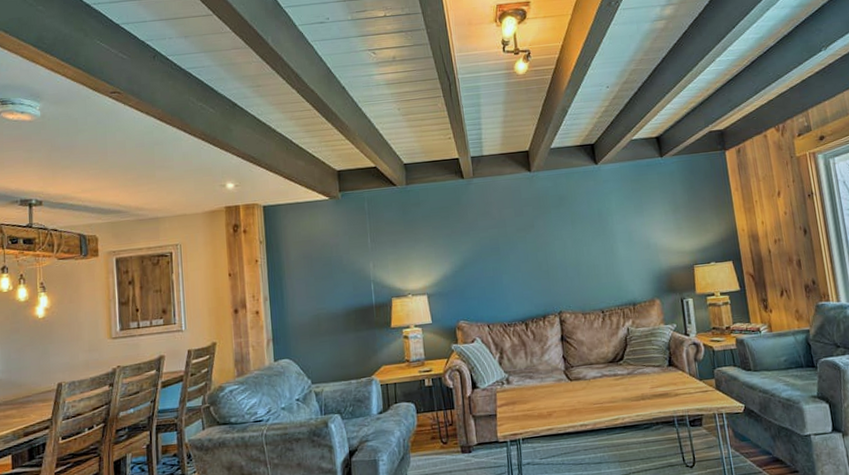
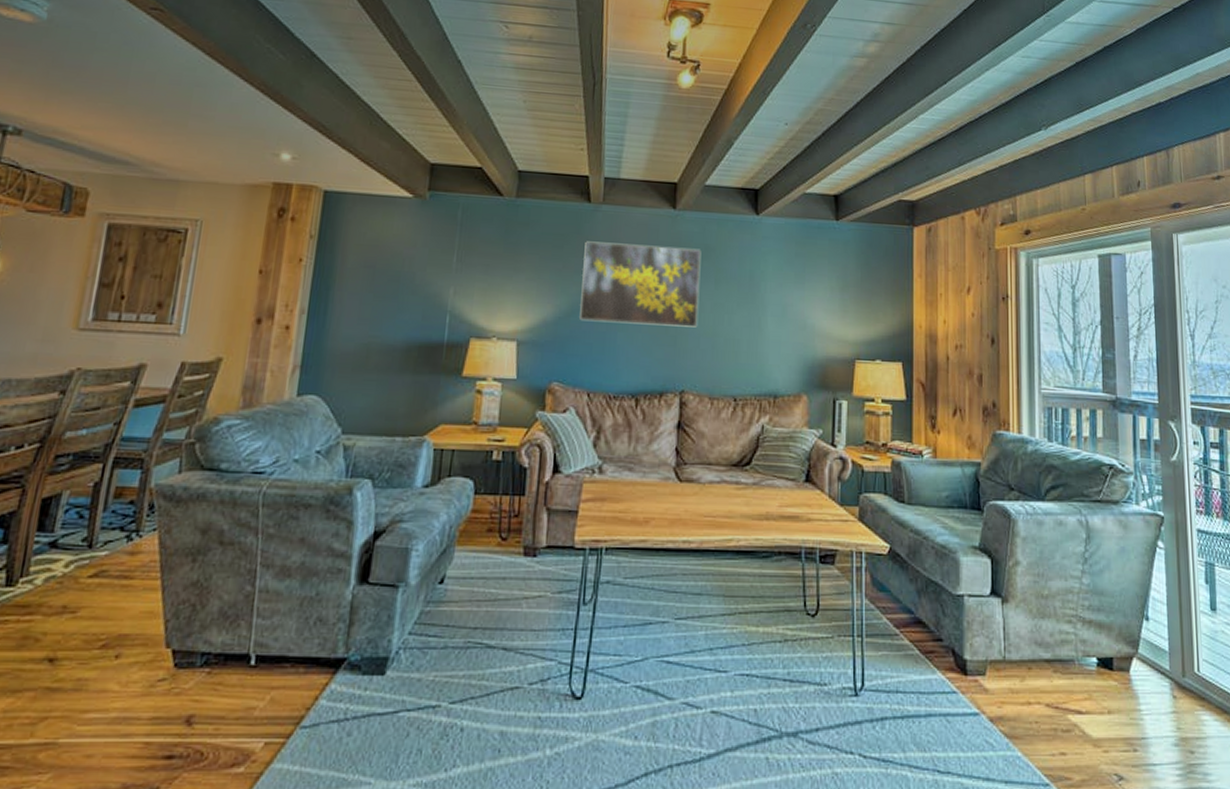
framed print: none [465,199,563,271] -> present [579,241,702,328]

